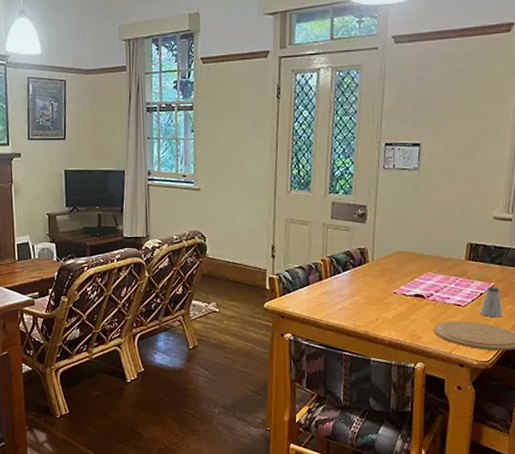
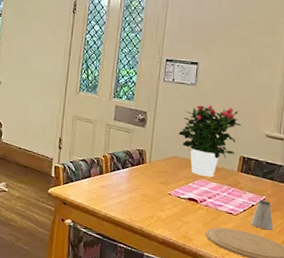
potted flower: none [401,190,468,269] -> present [178,105,242,177]

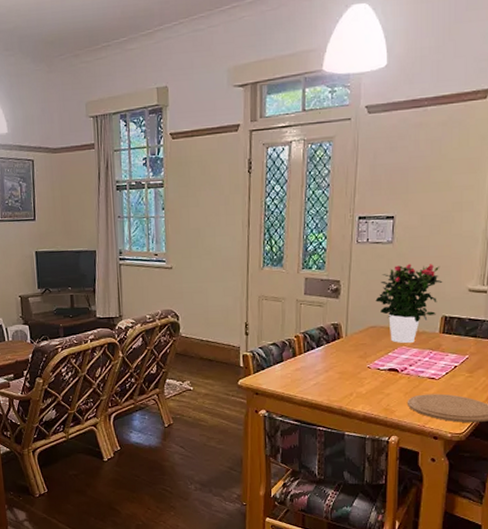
saltshaker: present [251,199,273,231] -> none [453,359,476,390]

